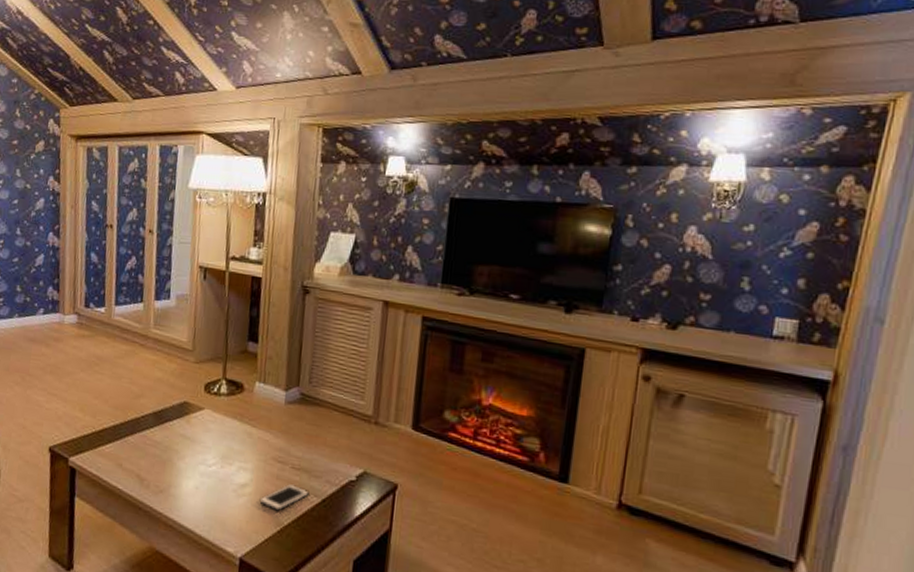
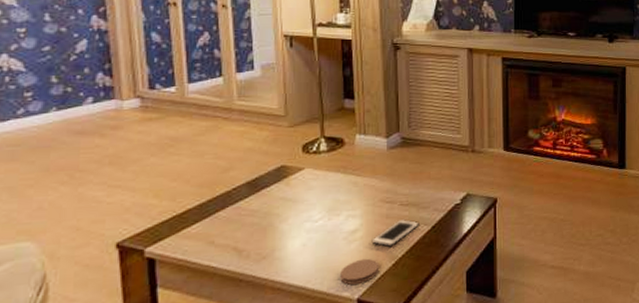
coaster: none [226,517,265,543] -> present [340,259,380,285]

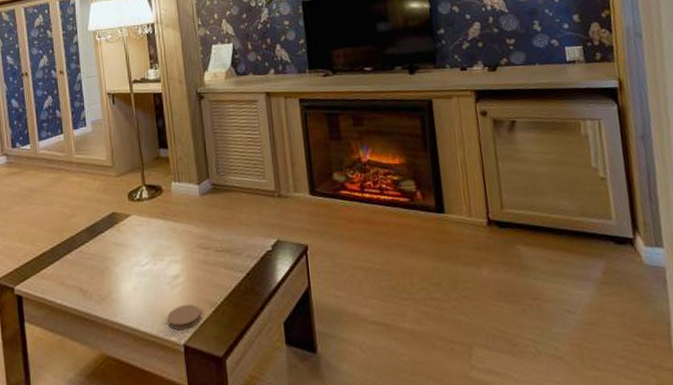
cell phone: present [371,218,419,247] -> none [192,265,235,293]

